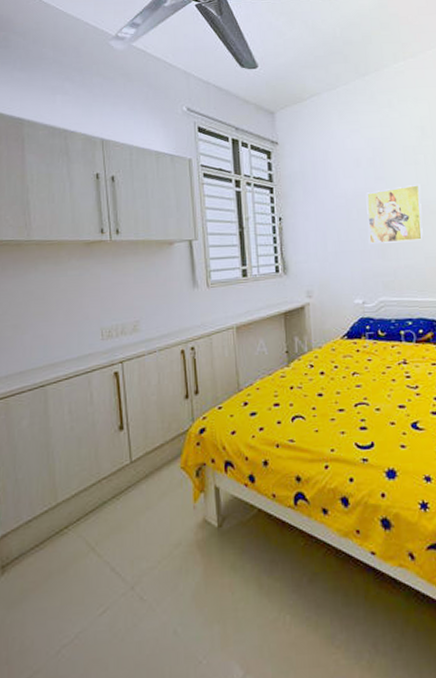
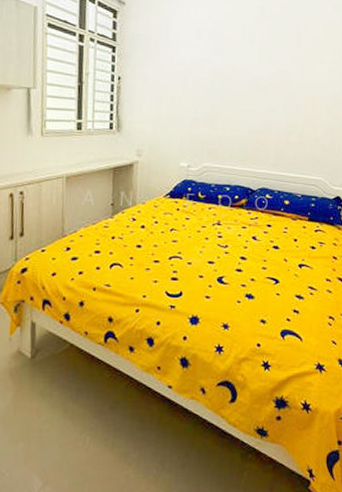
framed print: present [365,184,424,244] -> none [200,61,254,115]

